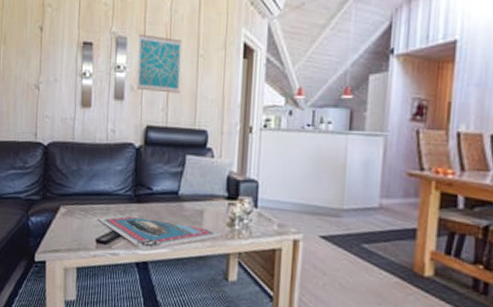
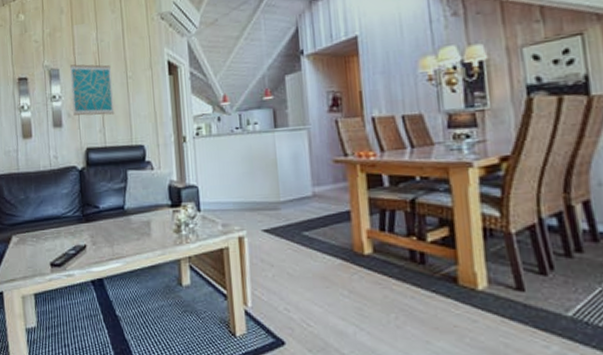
postcard: present [98,215,223,251] -> none [50,236,172,268]

